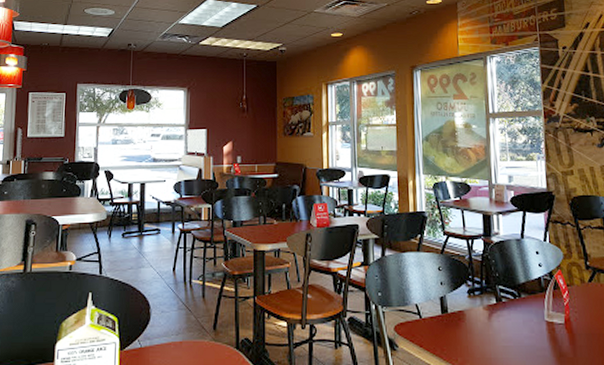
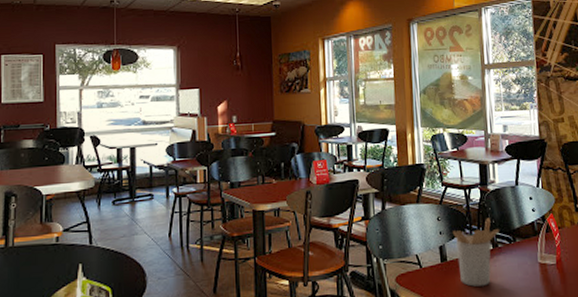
utensil holder: none [454,270,504,341] -> present [453,217,500,287]

